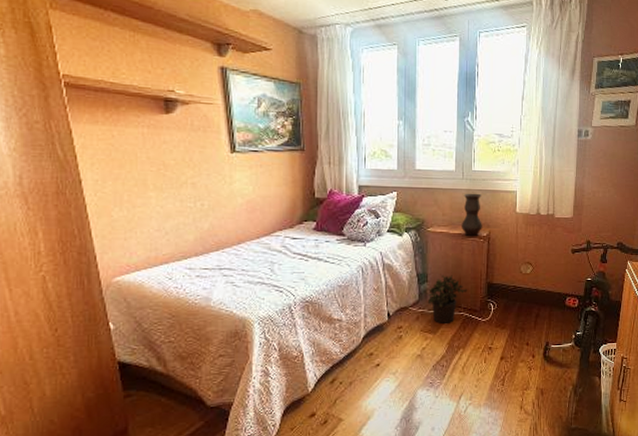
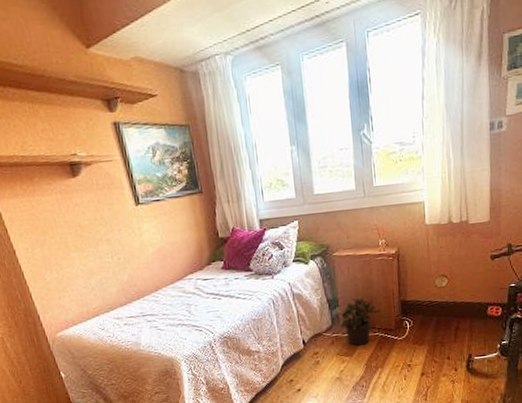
vase: present [462,193,483,237] -> none [367,209,390,256]

